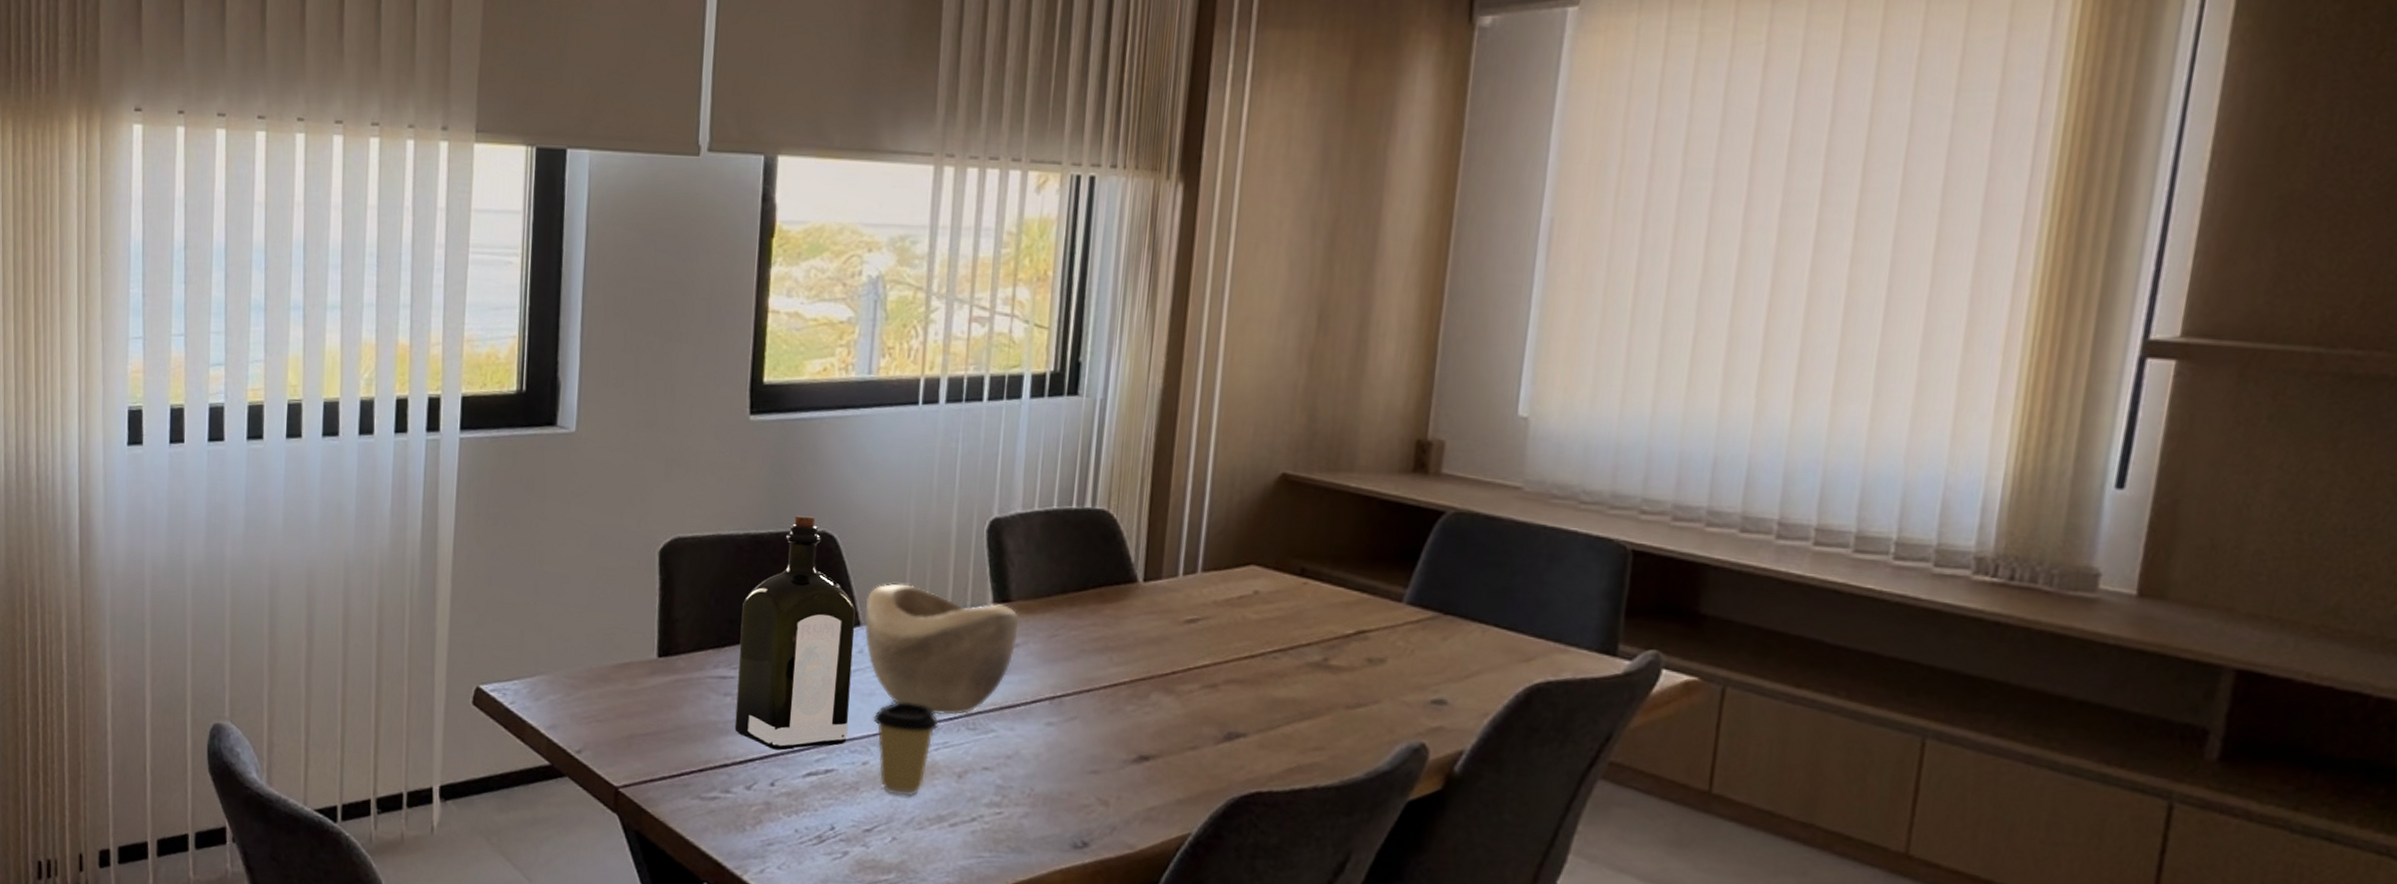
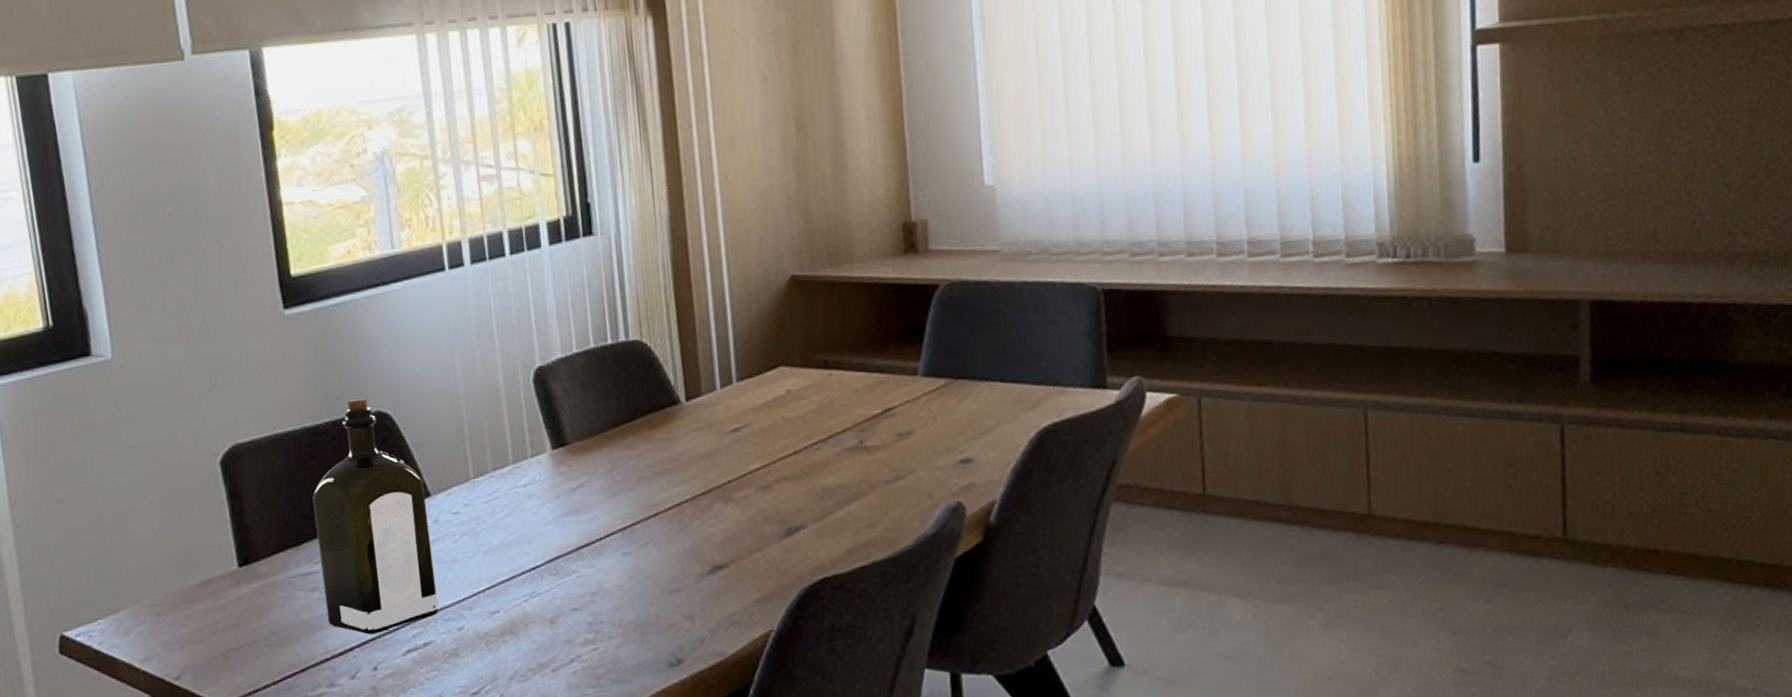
decorative bowl: present [864,583,1019,715] -> none [431,446,581,568]
coffee cup: present [873,702,939,797] -> none [459,560,523,654]

